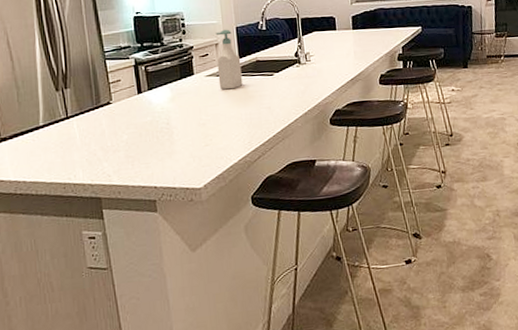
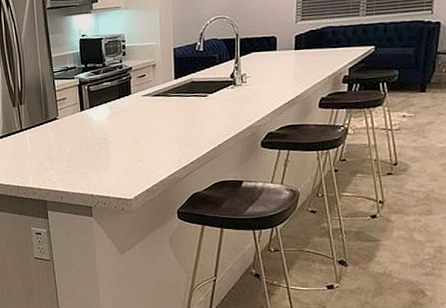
soap bottle: present [215,29,243,90] -> none [153,50,177,110]

